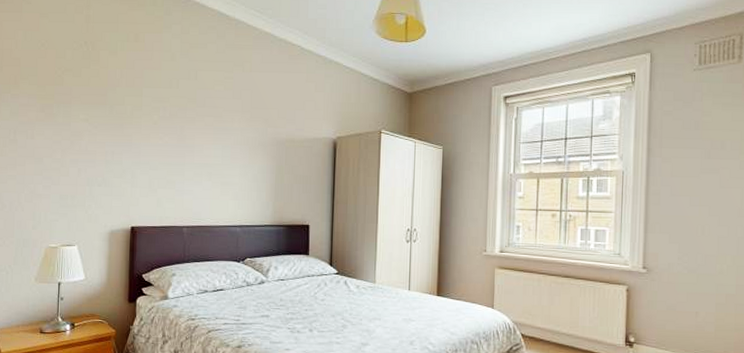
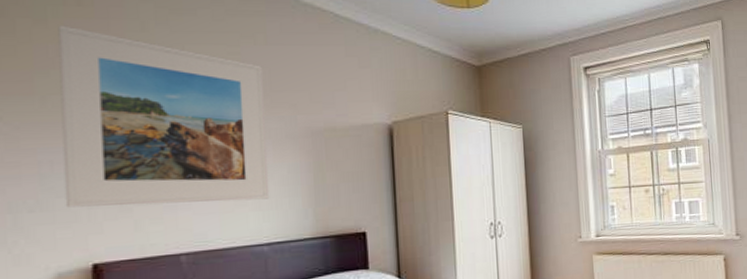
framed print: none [118,56,247,192] -> present [58,25,270,208]

